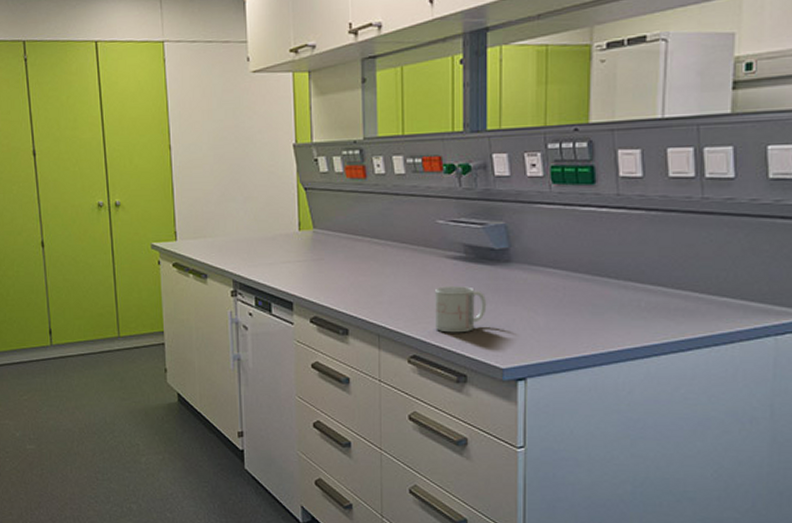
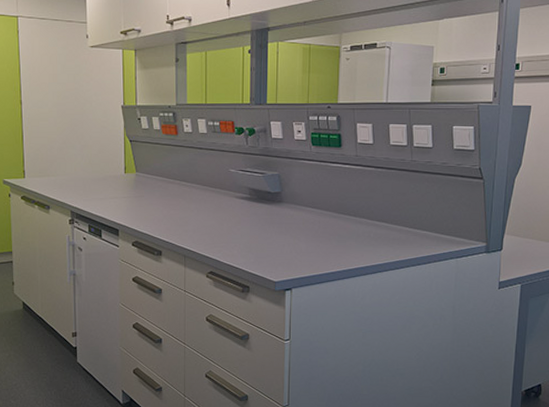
mug: present [434,286,487,333] -> none [226,219,265,255]

